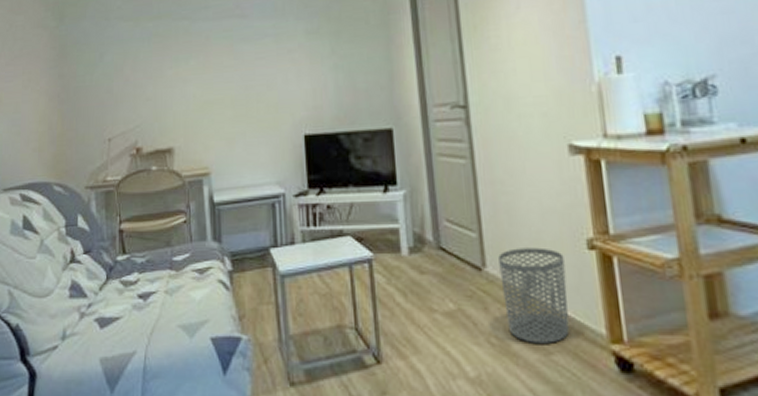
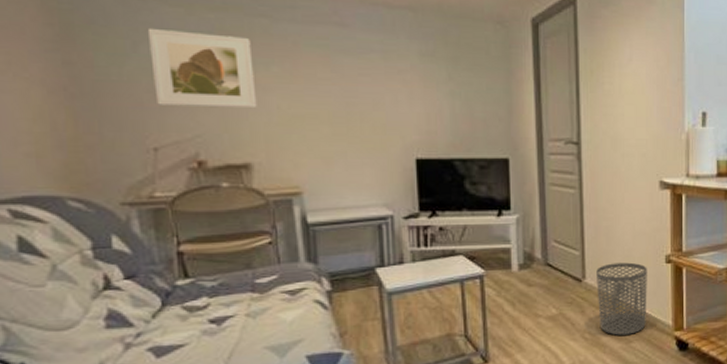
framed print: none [109,38,179,103] -> present [147,27,257,109]

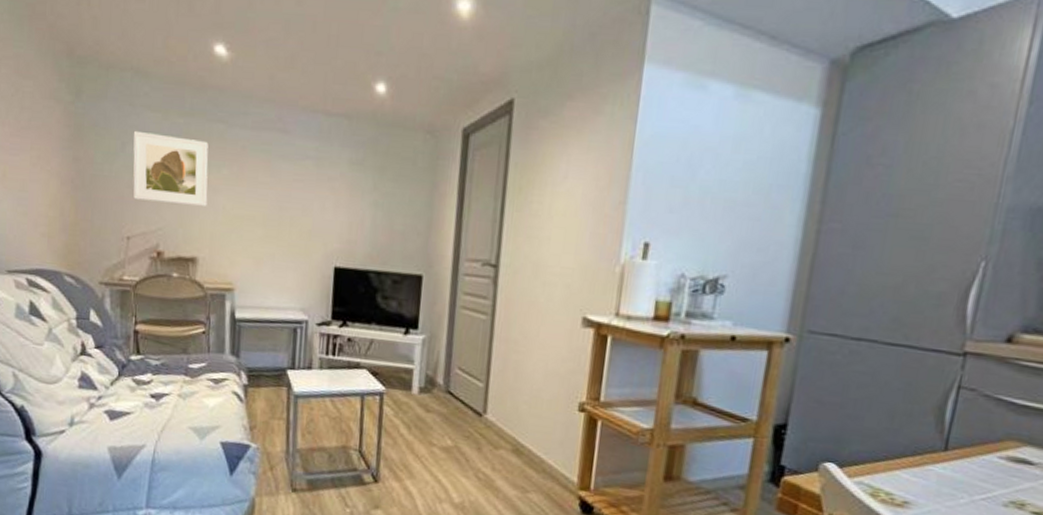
waste bin: present [596,262,647,335] -> none [495,401,556,484]

